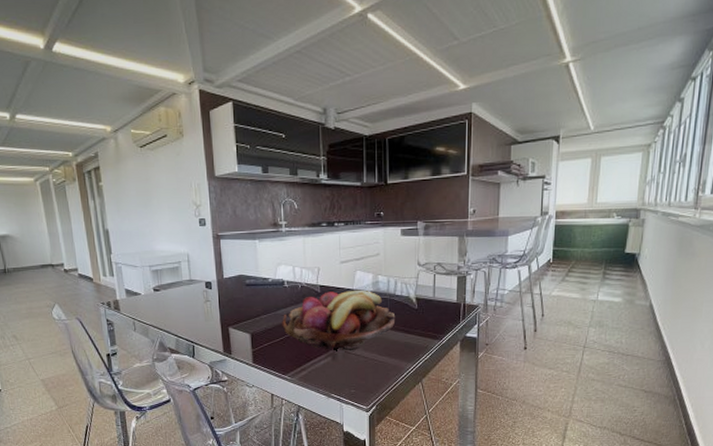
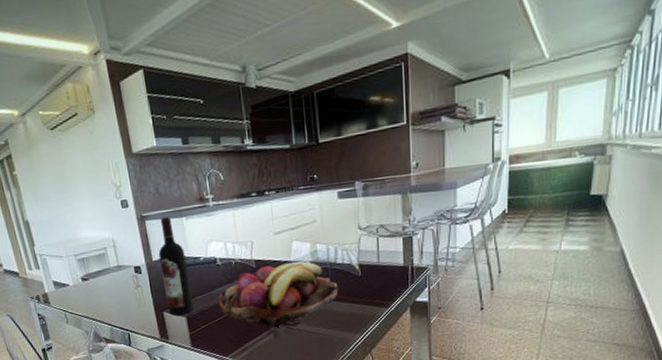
wine bottle: none [230,238,258,332] -> present [158,217,194,316]

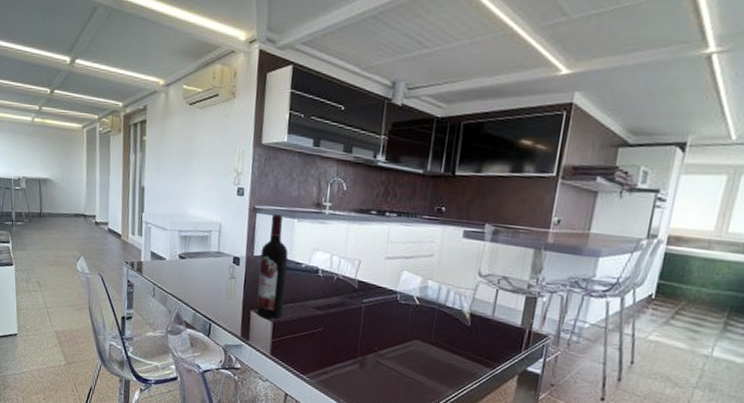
fruit basket: present [218,261,339,328] -> none [309,289,442,363]

